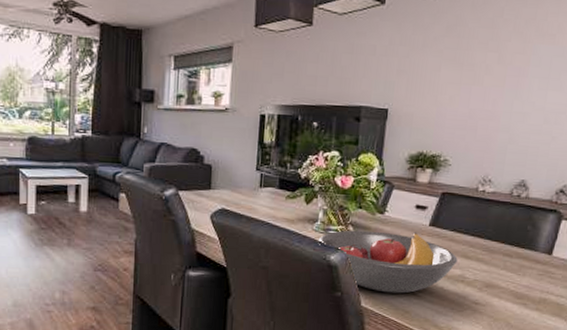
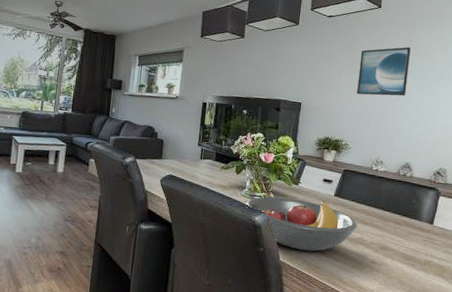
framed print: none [460,27,534,96] -> present [356,46,411,97]

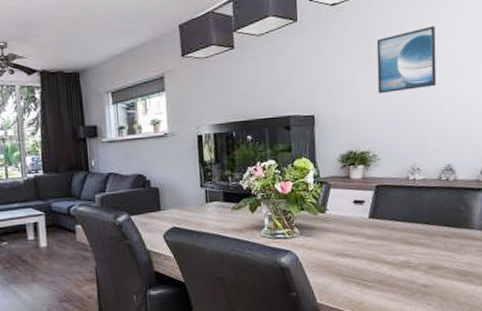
fruit bowl: present [245,197,358,251] -> none [267,226,401,287]

